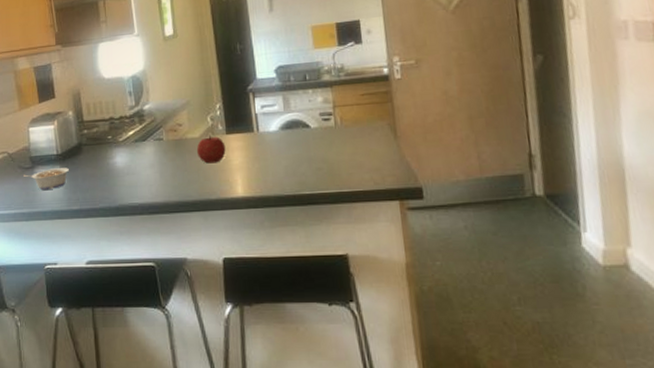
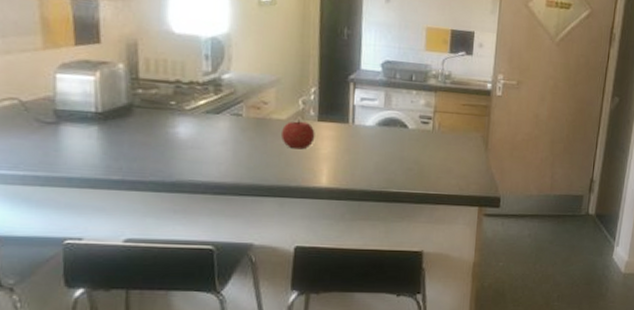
legume: present [24,167,69,190] -> none [42,128,111,153]

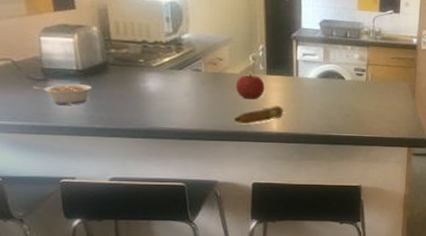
legume: none [42,128,111,153] -> present [33,84,91,105]
banana: none [277,157,335,177] -> present [234,106,283,124]

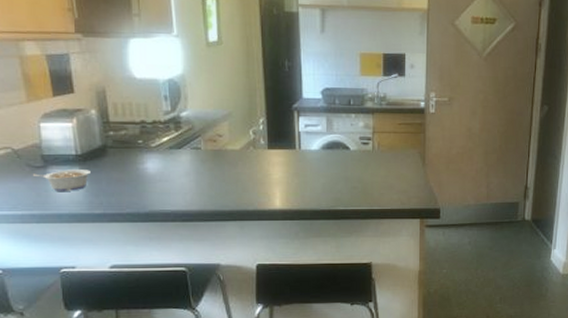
banana: present [234,106,283,124] -> none [236,181,286,202]
fruit: present [235,72,265,100] -> none [236,148,266,176]

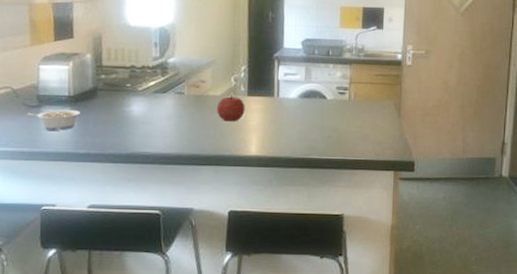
fruit: none [236,148,266,176] -> present [216,94,245,122]

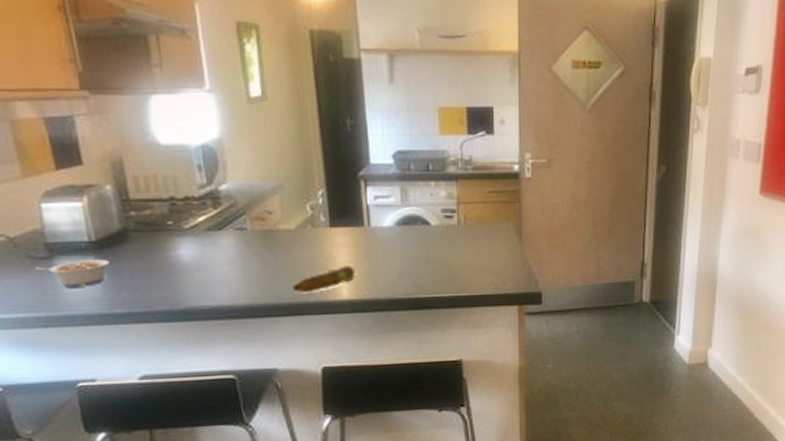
banana: none [214,128,263,147] -> present [293,266,355,292]
fruit: present [216,94,245,122] -> none [291,226,329,261]

